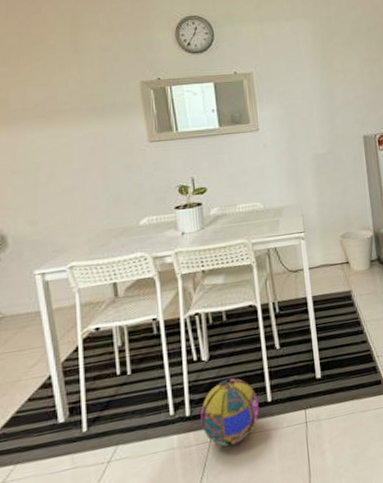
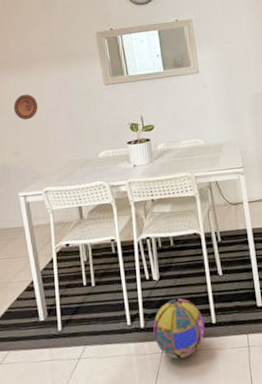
decorative plate: none [30,151,64,183] -> present [13,94,38,120]

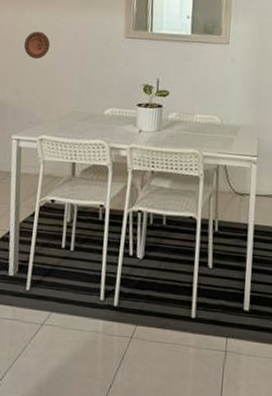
ball: present [153,298,205,359] -> none [126,282,183,348]

